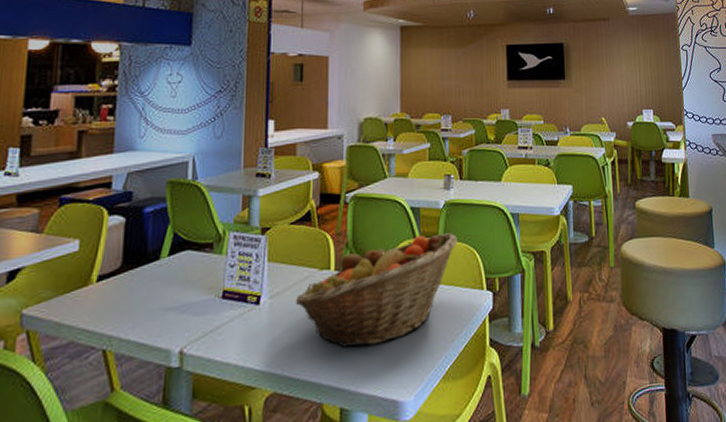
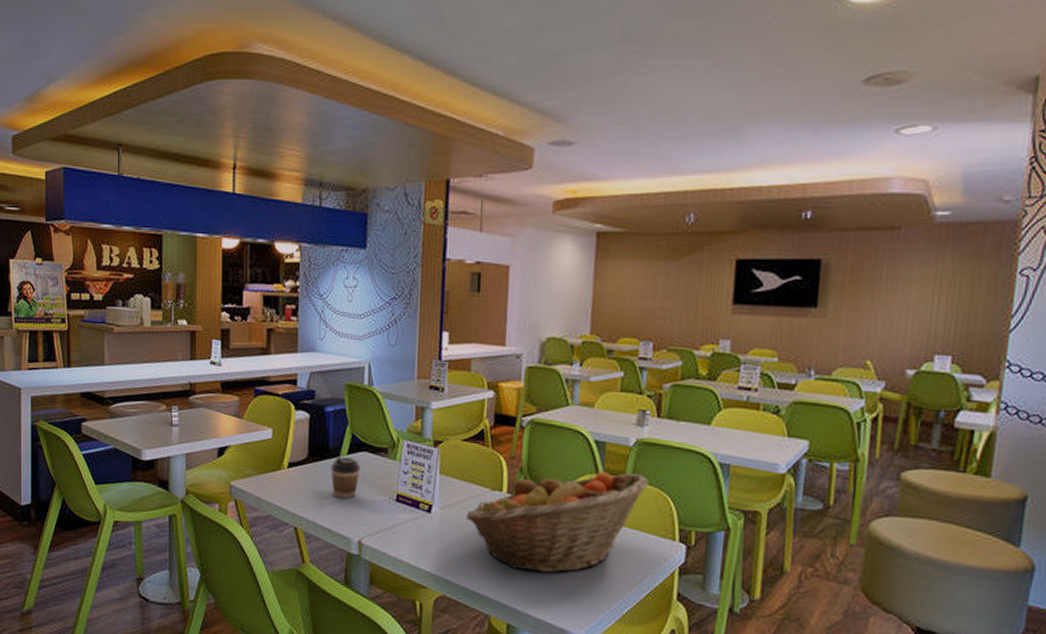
coffee cup: none [148,258,183,306] -> present [330,455,361,499]

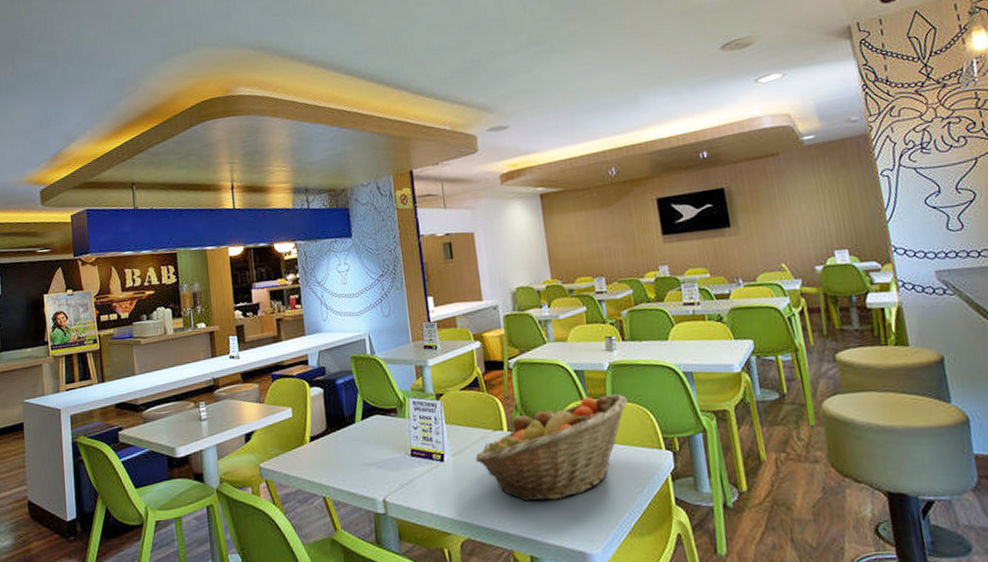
coffee cup: present [330,455,361,499] -> none [348,422,375,462]

